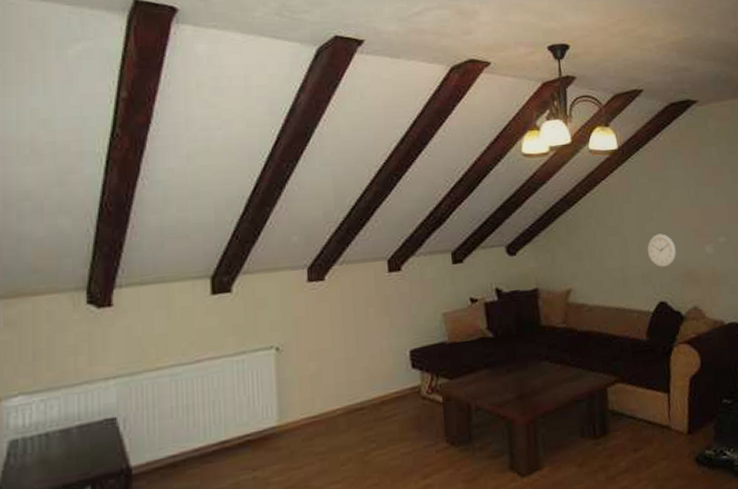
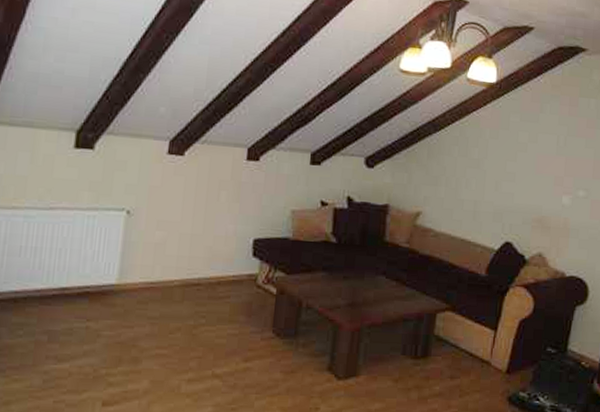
wall clock: present [647,233,676,268] -> none [503,175,533,210]

